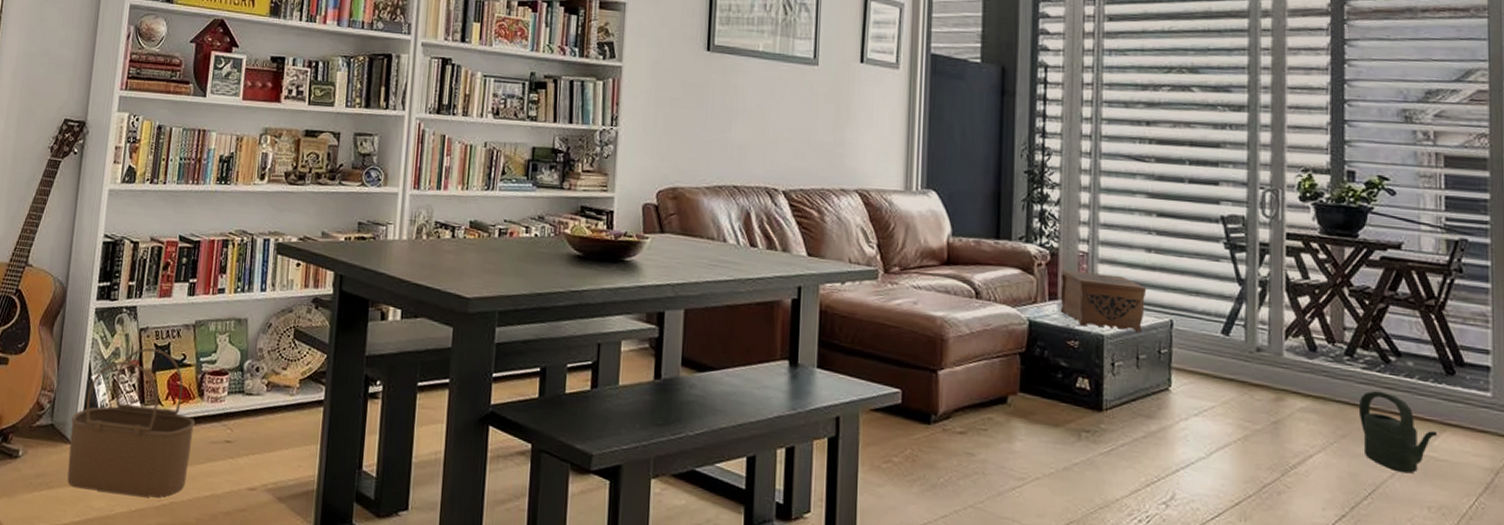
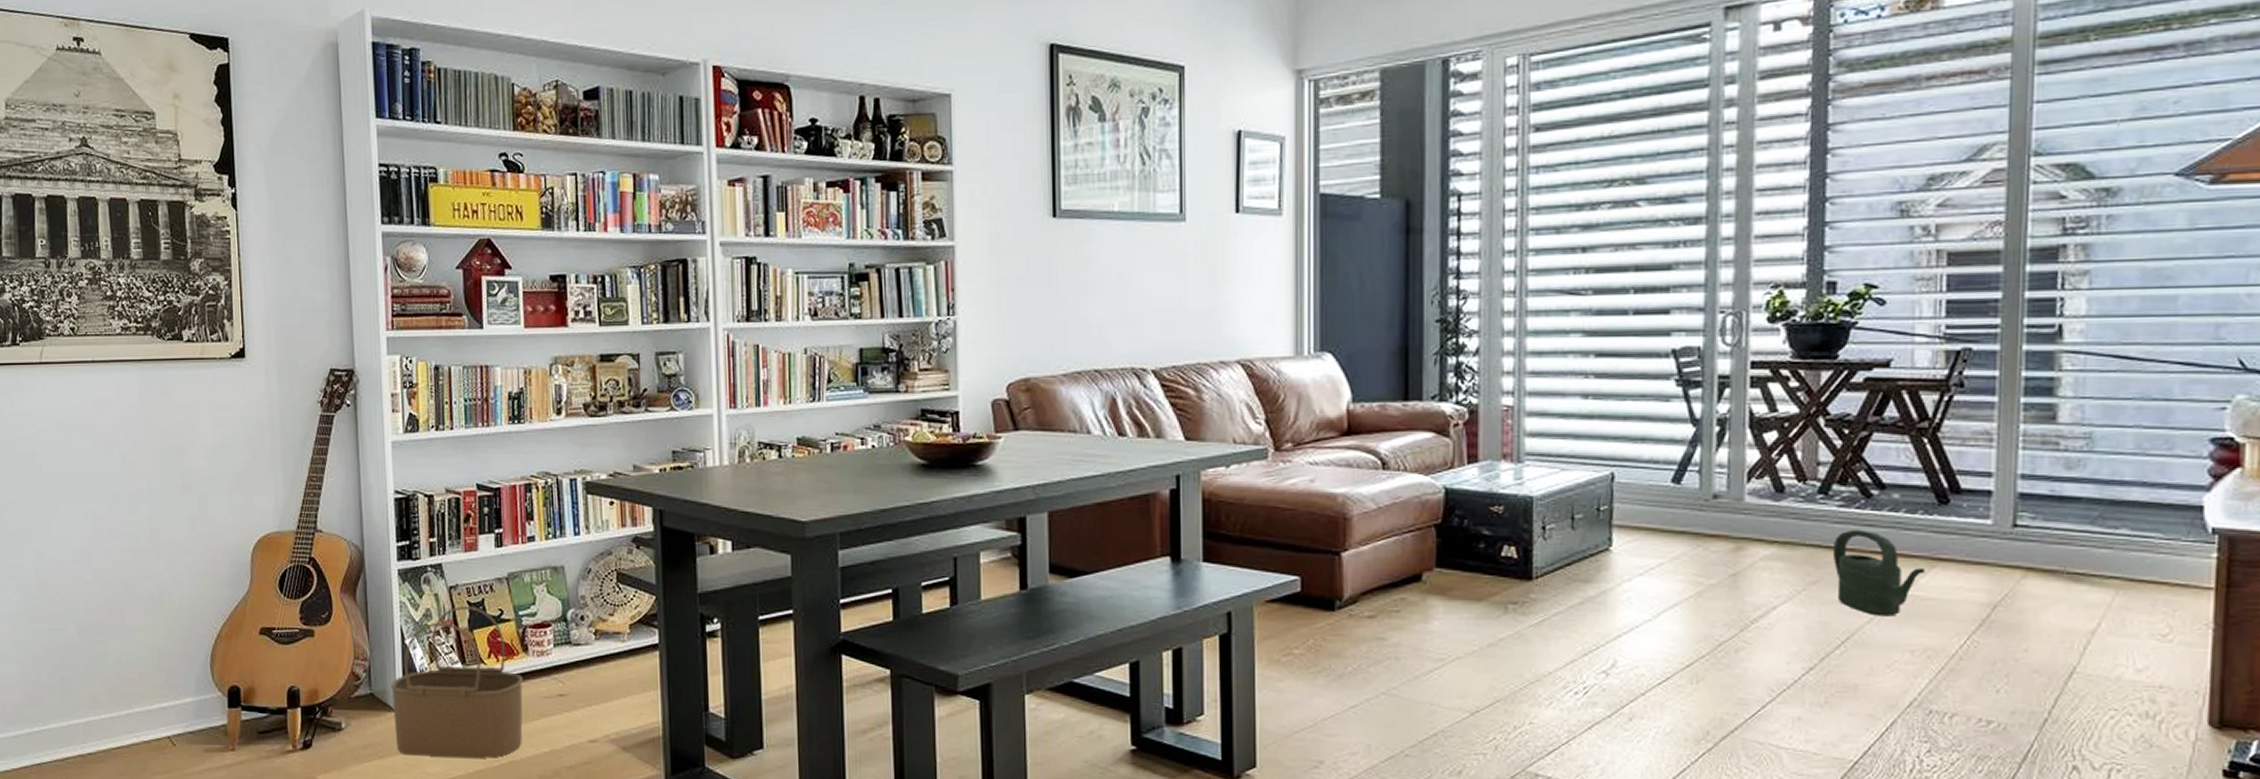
decorative box: present [1060,269,1147,333] -> none [1481,427,1583,490]

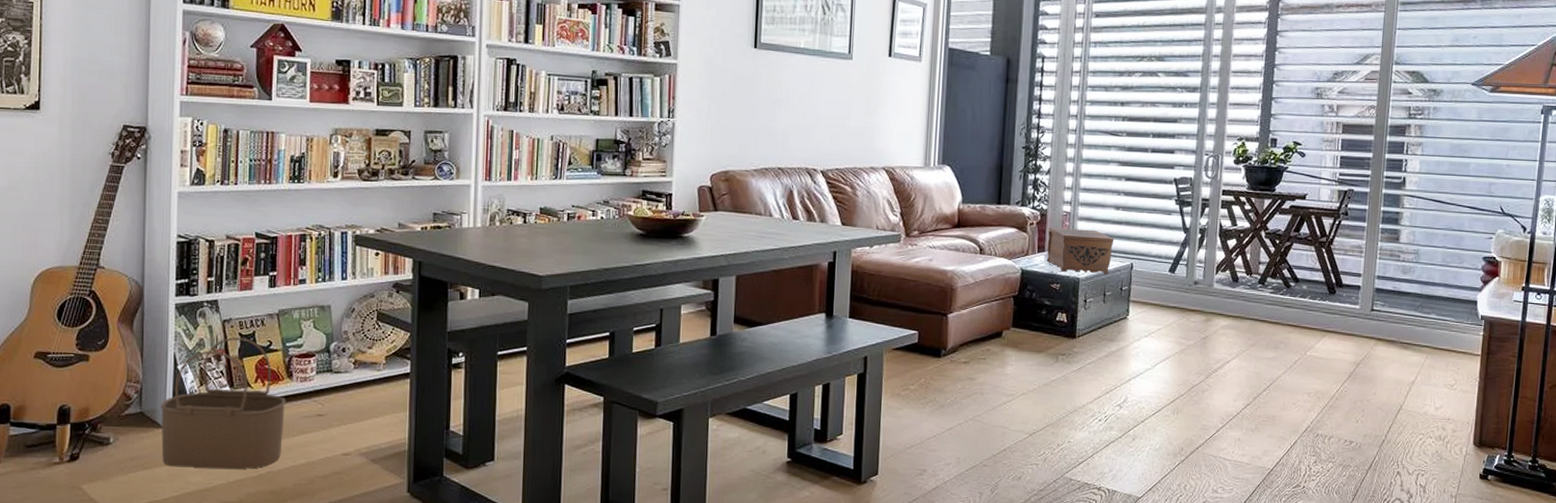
decorative box: none [1481,427,1583,490] -> present [1046,227,1114,275]
watering can: present [1832,530,1924,617] -> none [1265,309,1319,370]

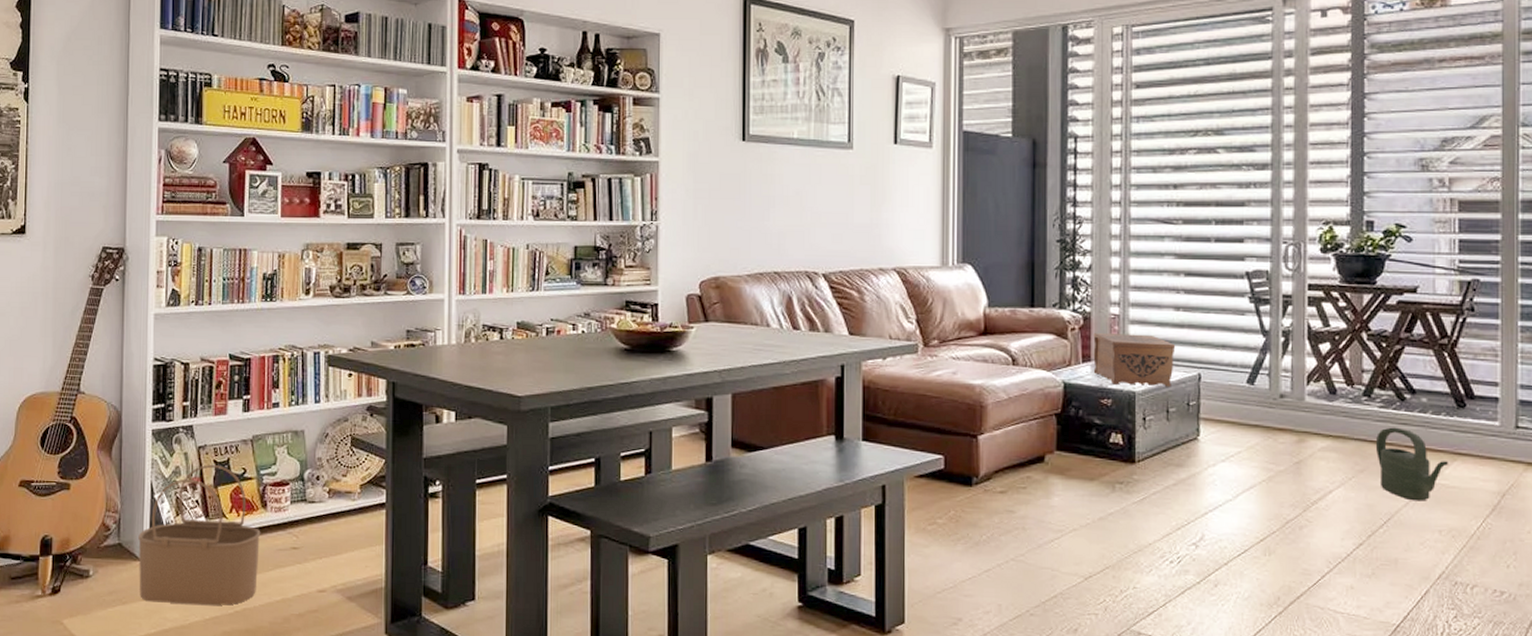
watering can: none [1265,309,1319,370] -> present [1375,427,1448,501]

